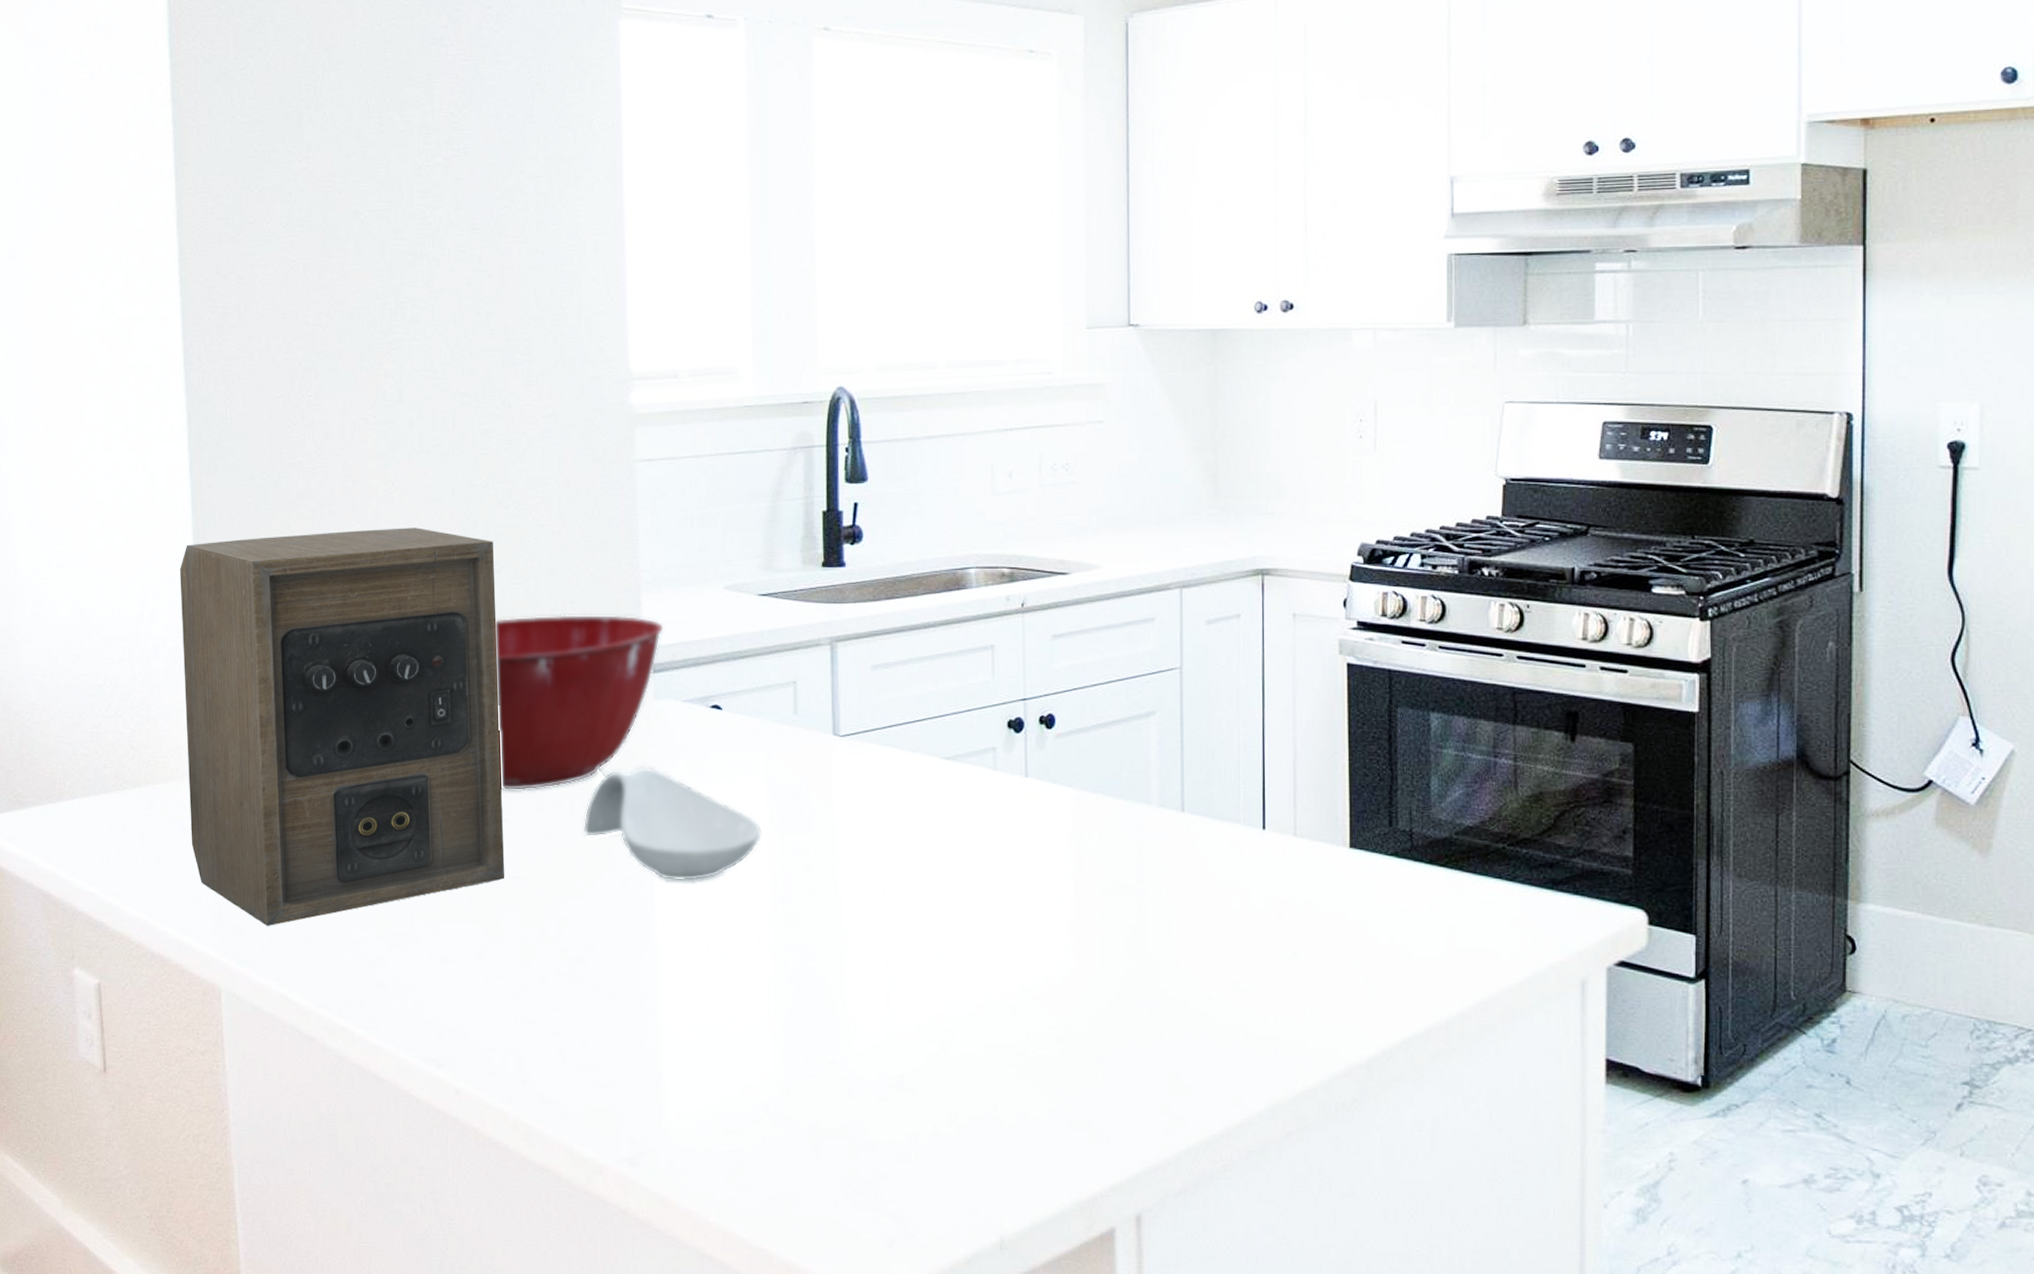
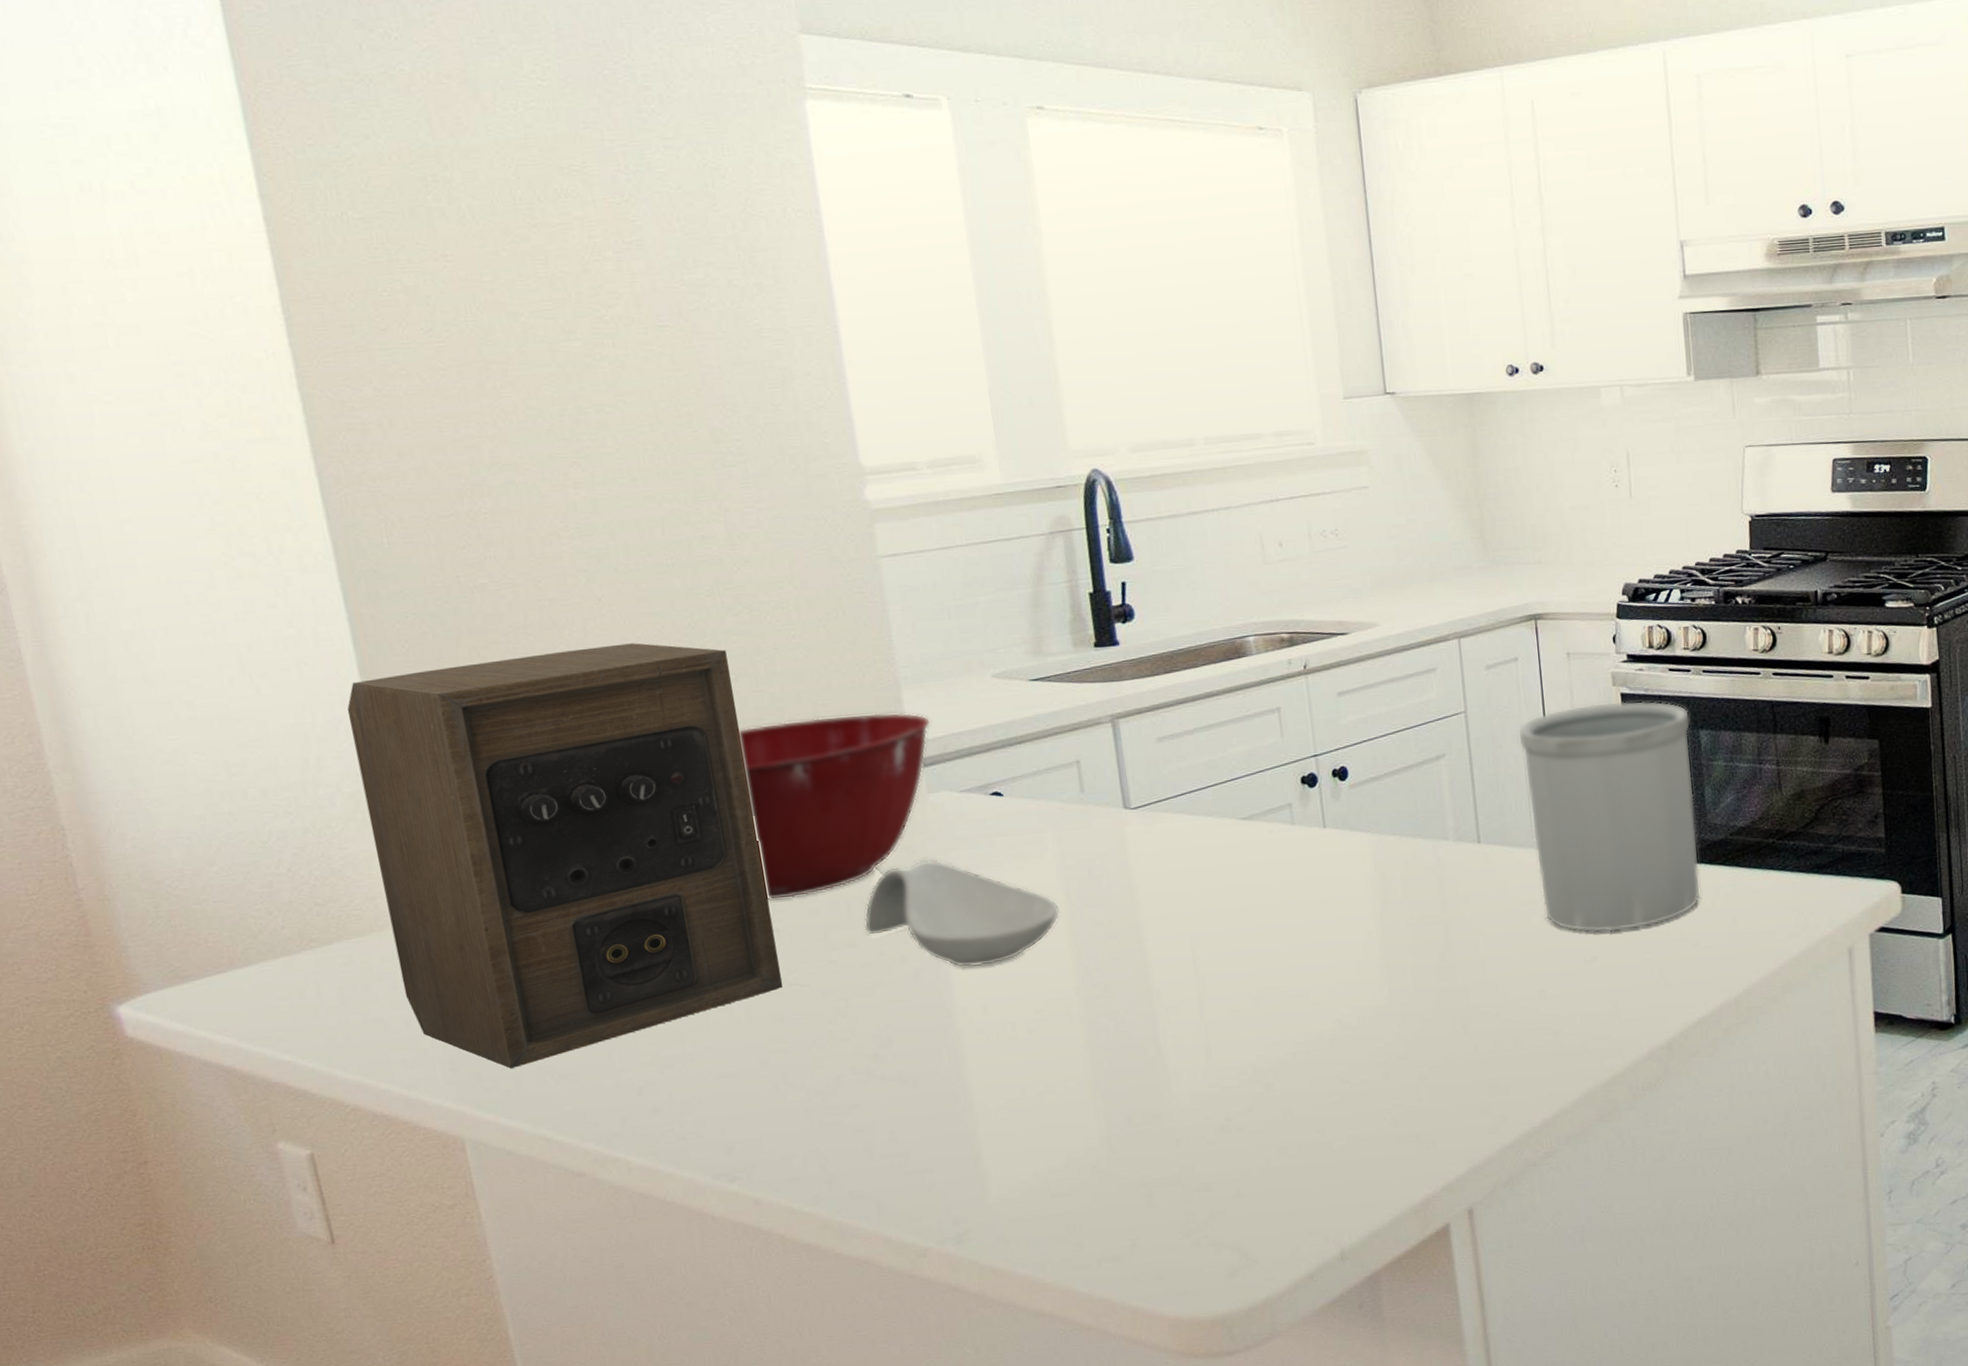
utensil holder: none [1233,672,1421,927] -> present [1518,700,1701,933]

